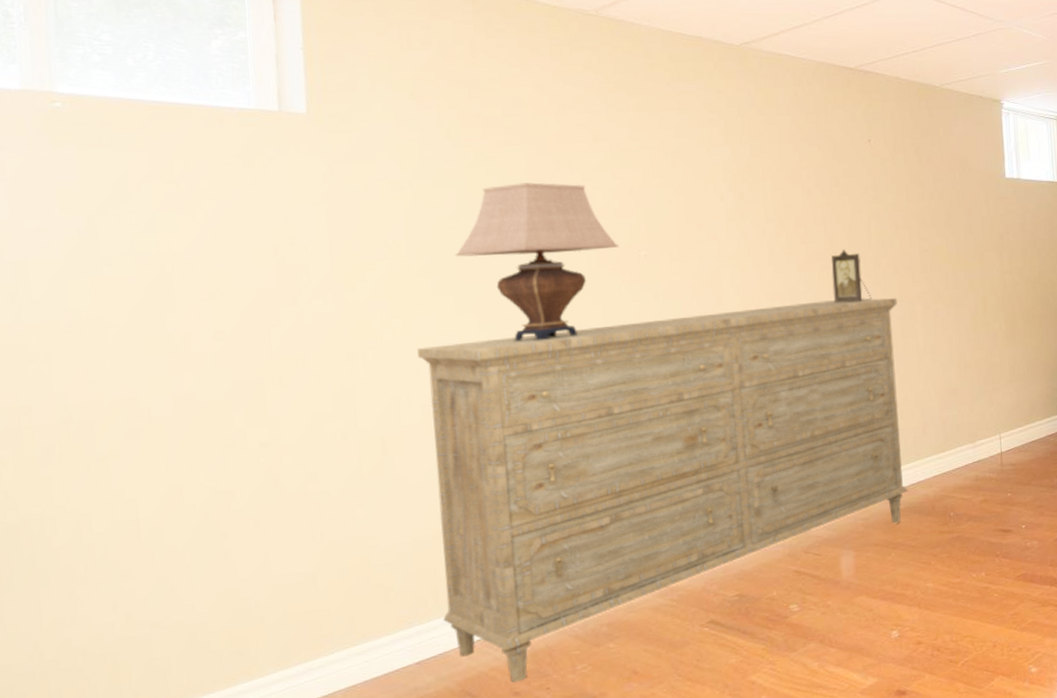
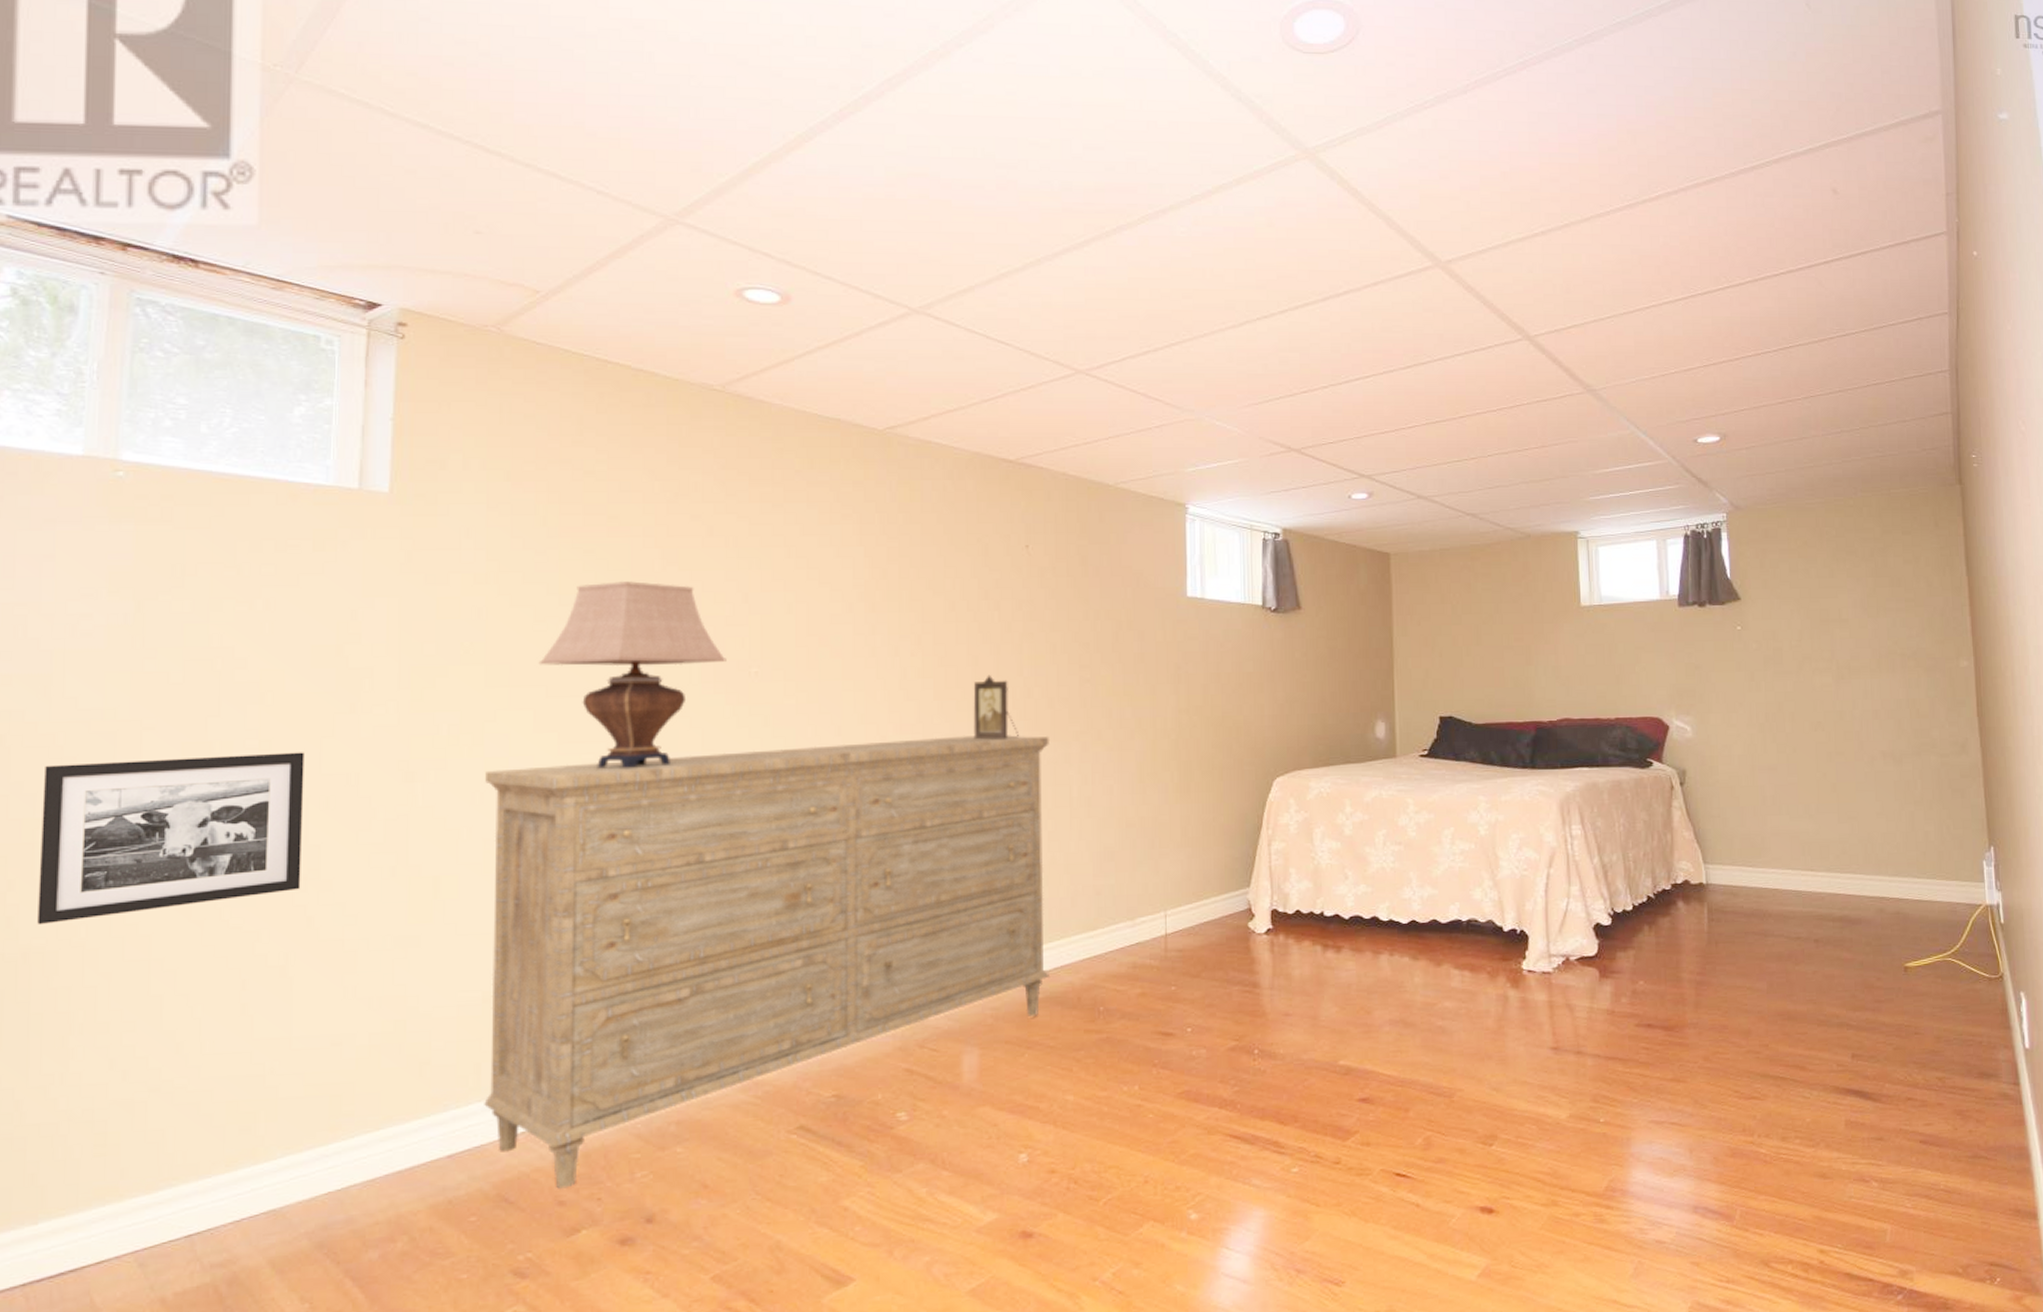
picture frame: none [22,339,265,497] -> present [37,752,304,925]

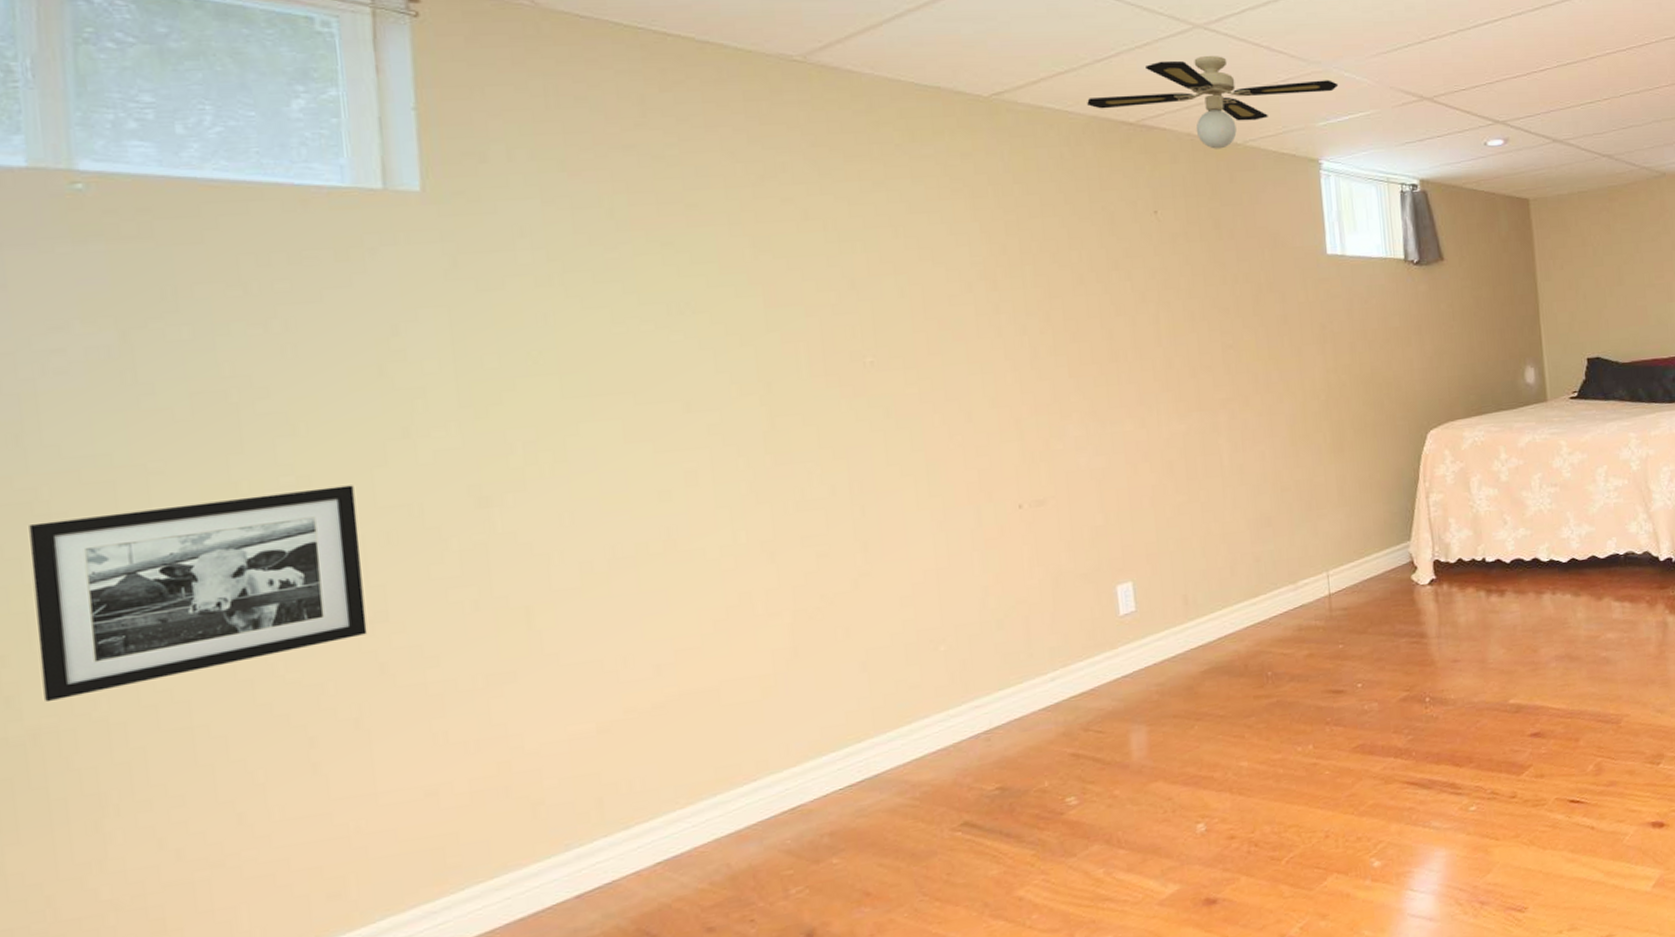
dresser: present [484,736,1051,1190] -> none [573,407,1214,917]
table lamp: present [538,581,727,769] -> none [621,273,837,477]
ceiling fan: none [972,401,1210,489] -> present [1087,56,1339,149]
photo frame: present [973,675,1020,740] -> none [1110,347,1164,416]

